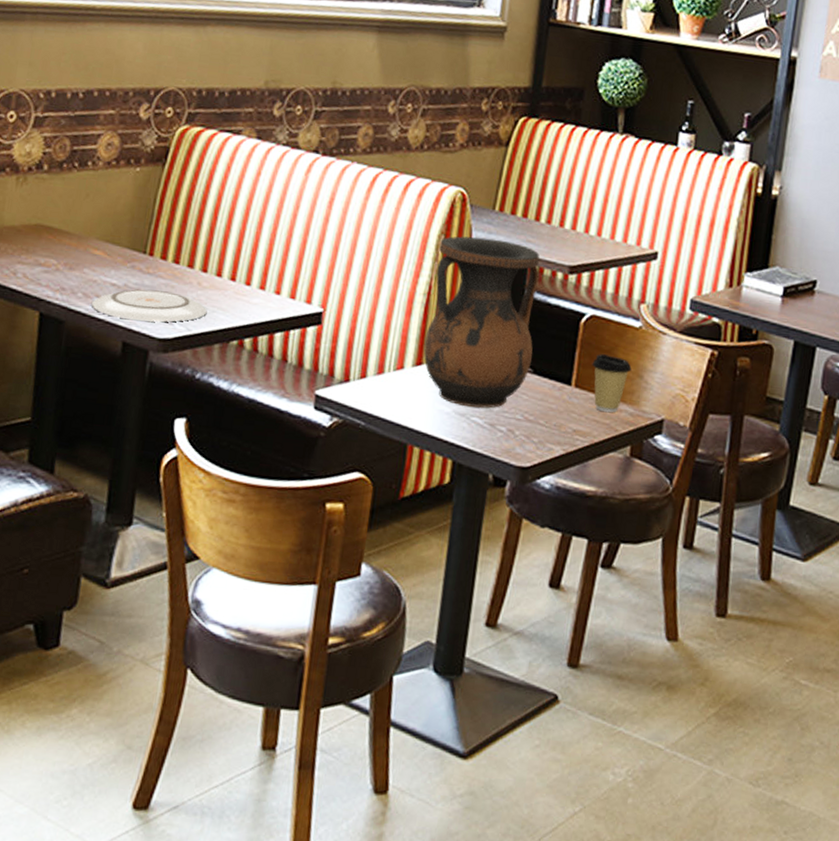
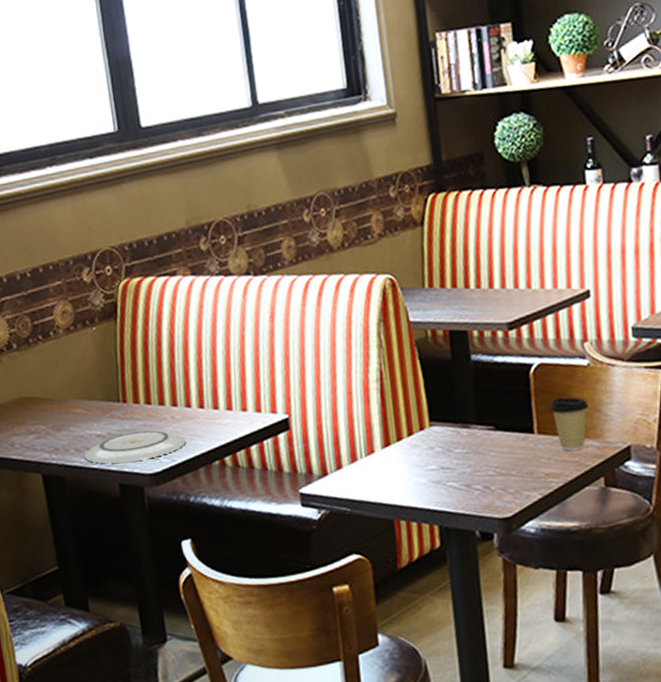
vase: present [423,236,540,408] -> none [380,313,492,475]

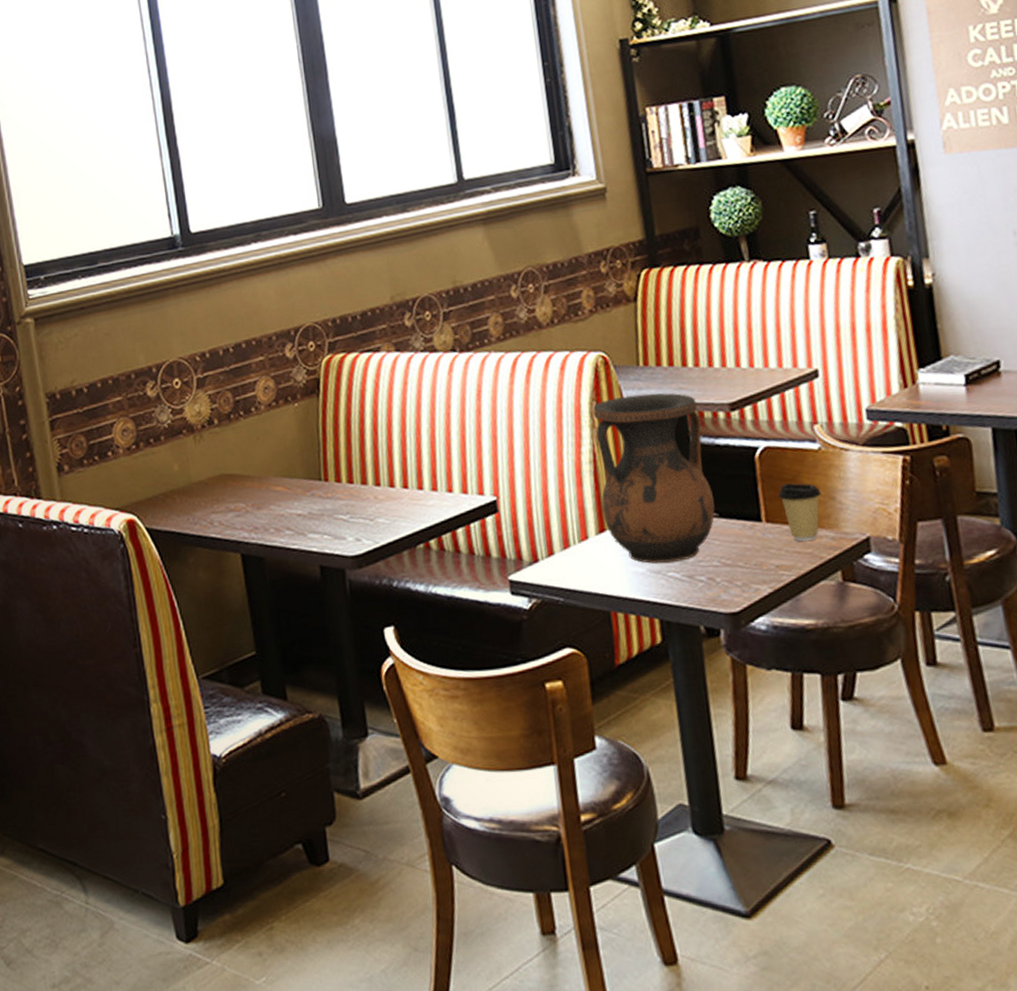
plate: present [84,430,186,464] -> none [284,511,389,545]
vase: none [380,313,492,475] -> present [593,393,715,564]

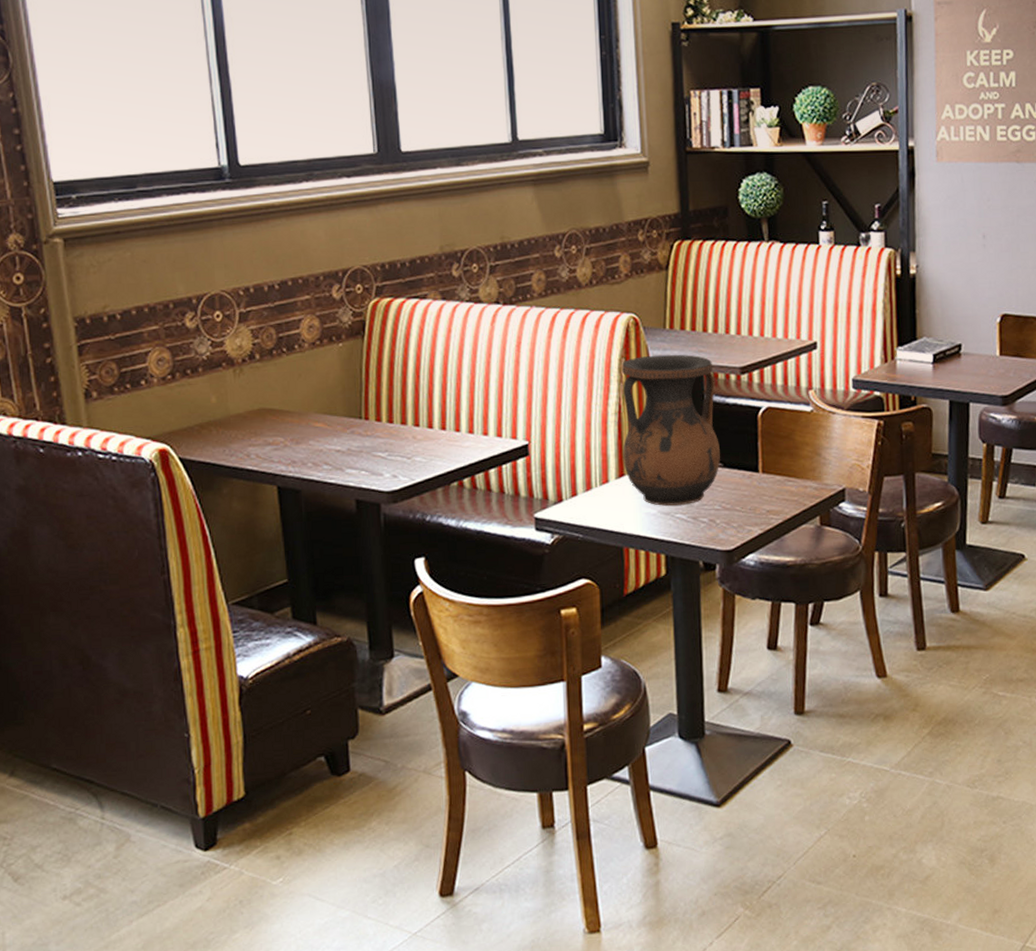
coffee cup: present [778,483,822,542] -> none [774,440,810,491]

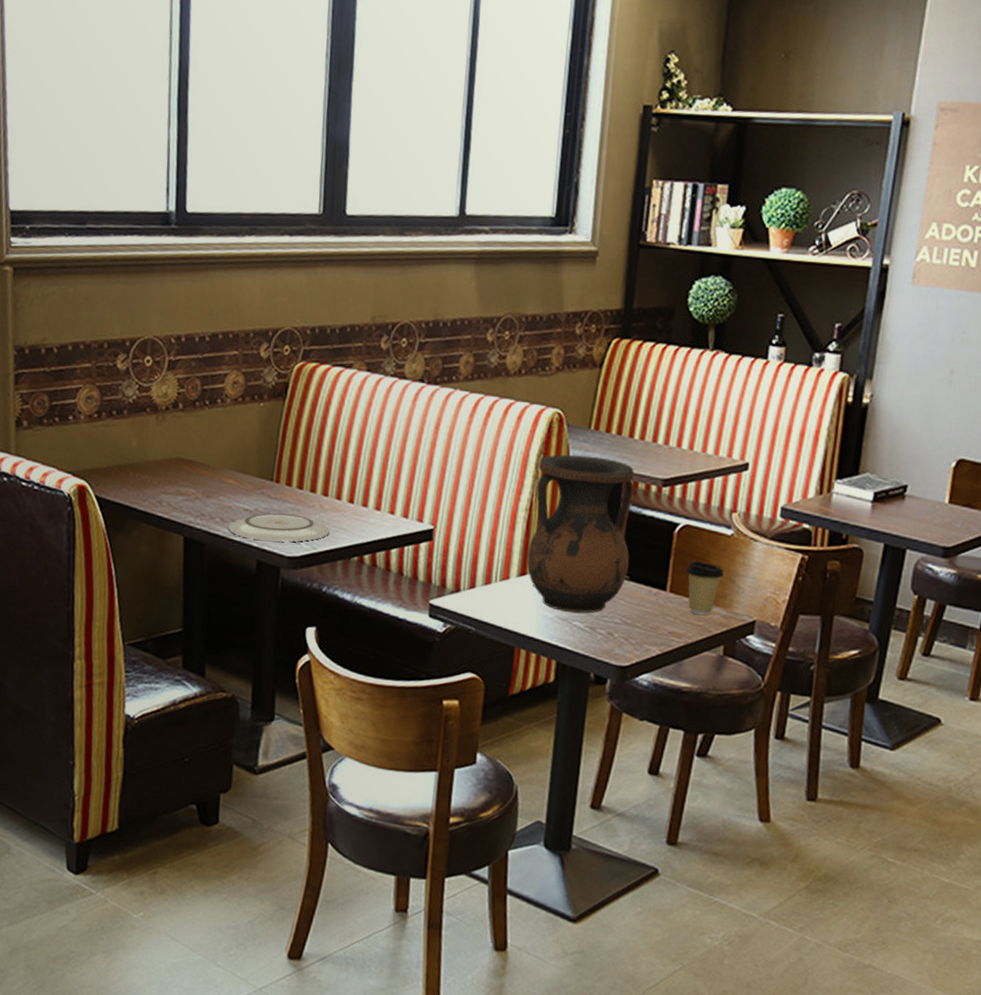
plate: none [322,449,426,479] -> present [228,513,330,542]
coffee cup: none [774,440,810,491] -> present [685,561,724,616]

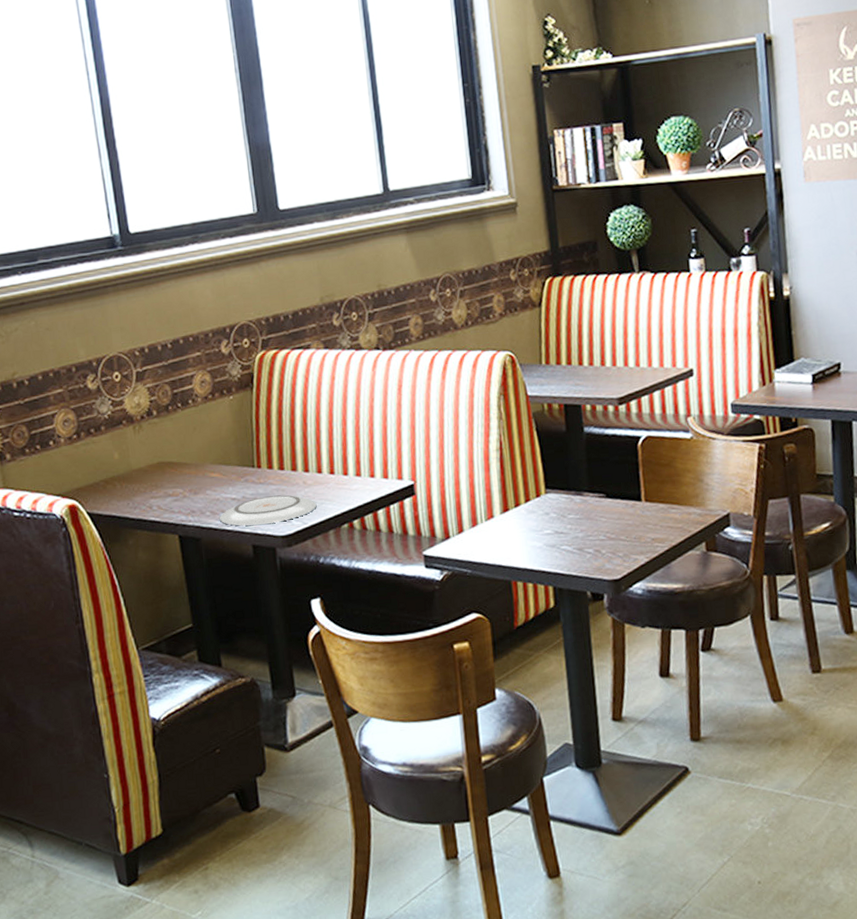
vase: present [527,454,635,613] -> none [500,388,603,539]
coffee cup: present [685,561,724,616] -> none [656,468,692,518]

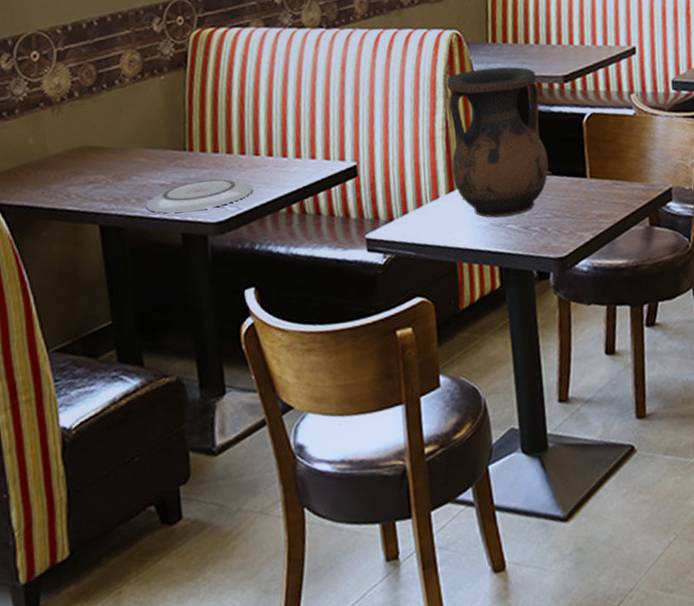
vase: none [500,388,603,539] -> present [446,67,549,218]

